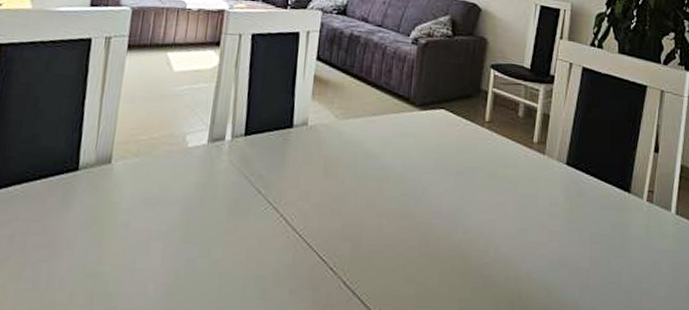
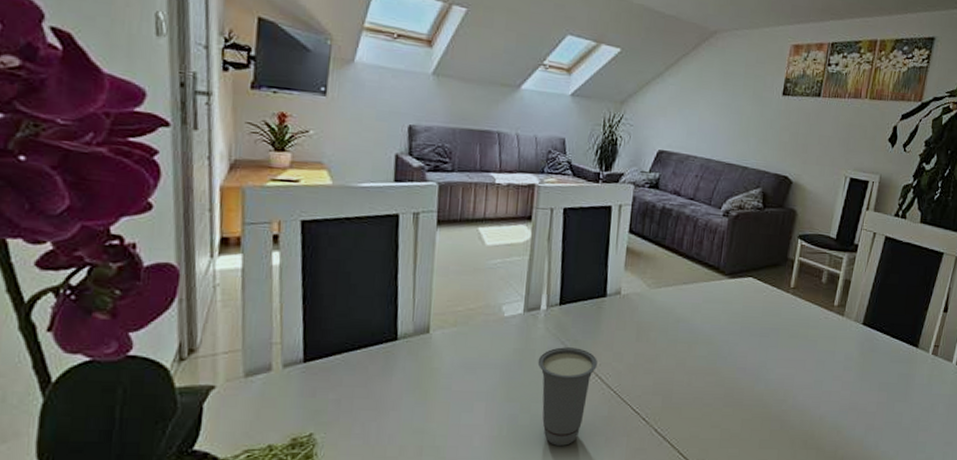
cup: none [219,182,282,298] -> present [537,347,597,446]

